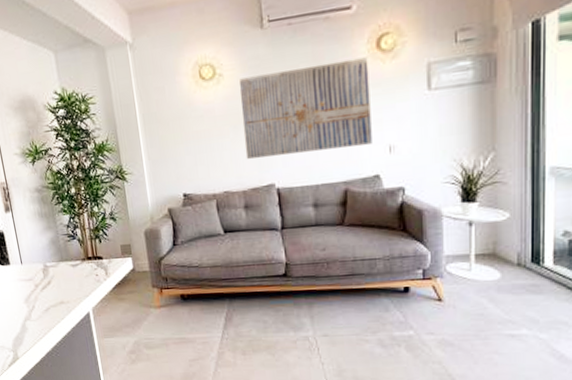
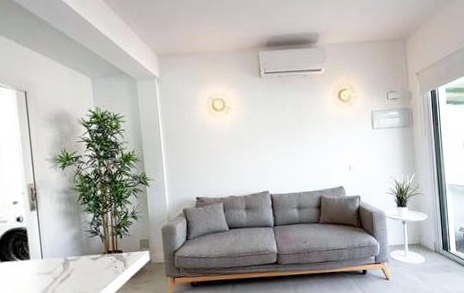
wall art: present [238,57,372,159] -> none [242,104,338,171]

